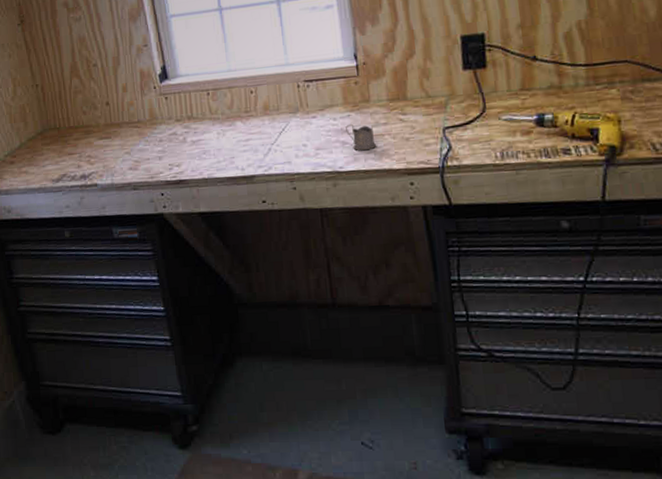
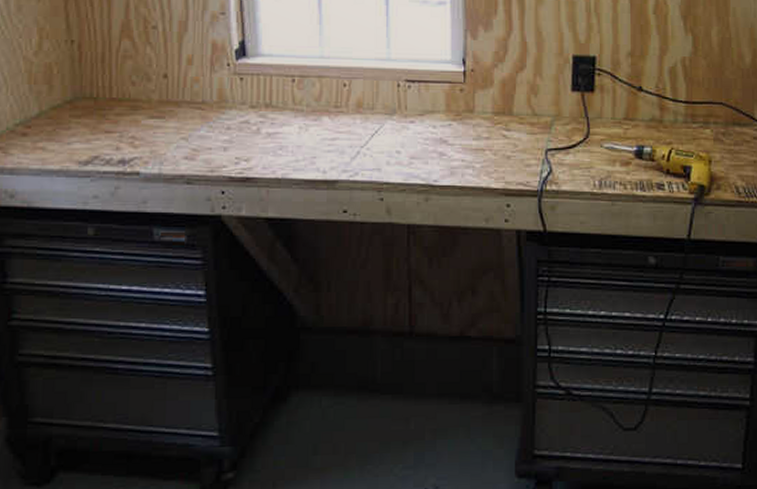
tea glass holder: present [346,123,377,150] -> none [445,134,476,164]

